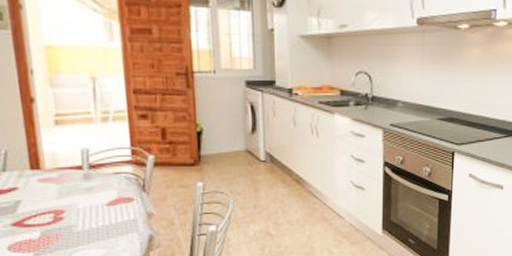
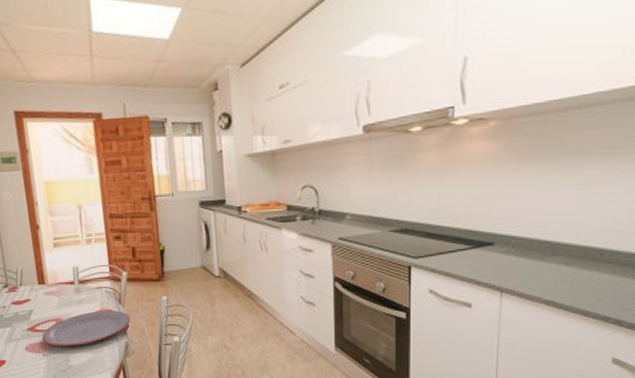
plate: none [32,199,157,243] -> present [41,311,131,346]

